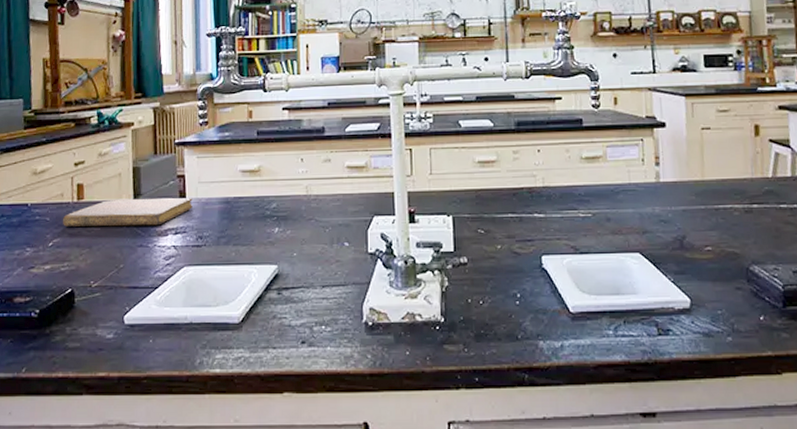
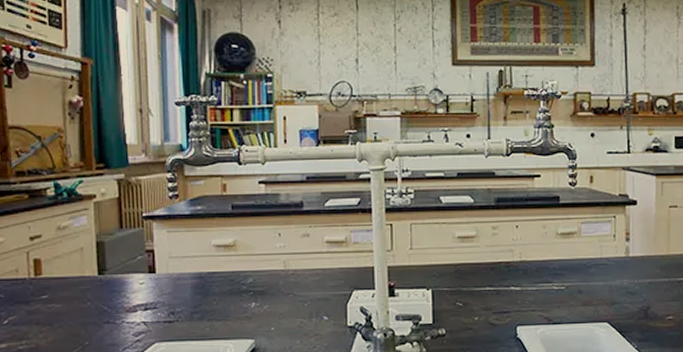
notebook: present [62,198,193,227] -> none [18,273,163,304]

